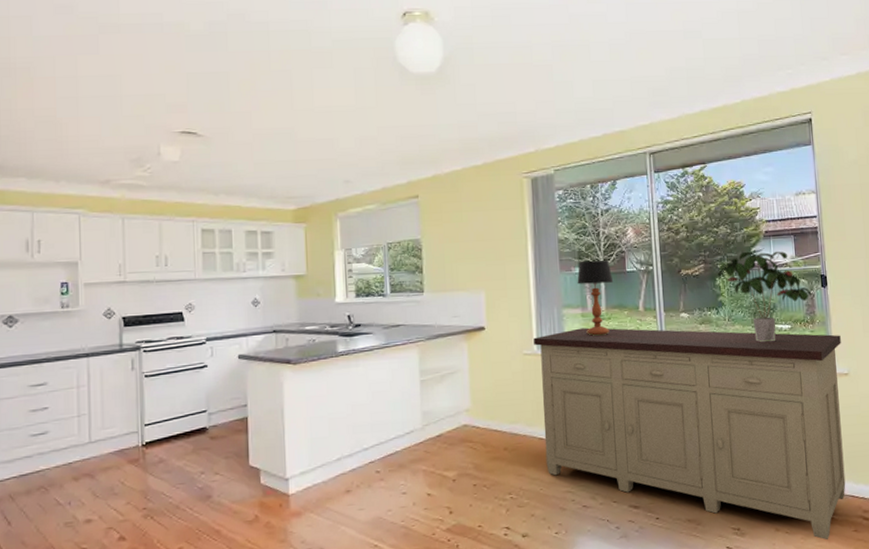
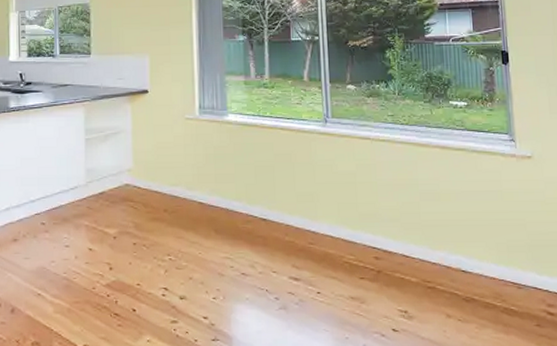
sideboard: present [533,327,846,540] -> none [196,95,528,331]
table lamp: present [577,260,614,336] -> none [240,28,278,104]
potted plant: present [717,251,812,343] -> none [387,24,491,119]

